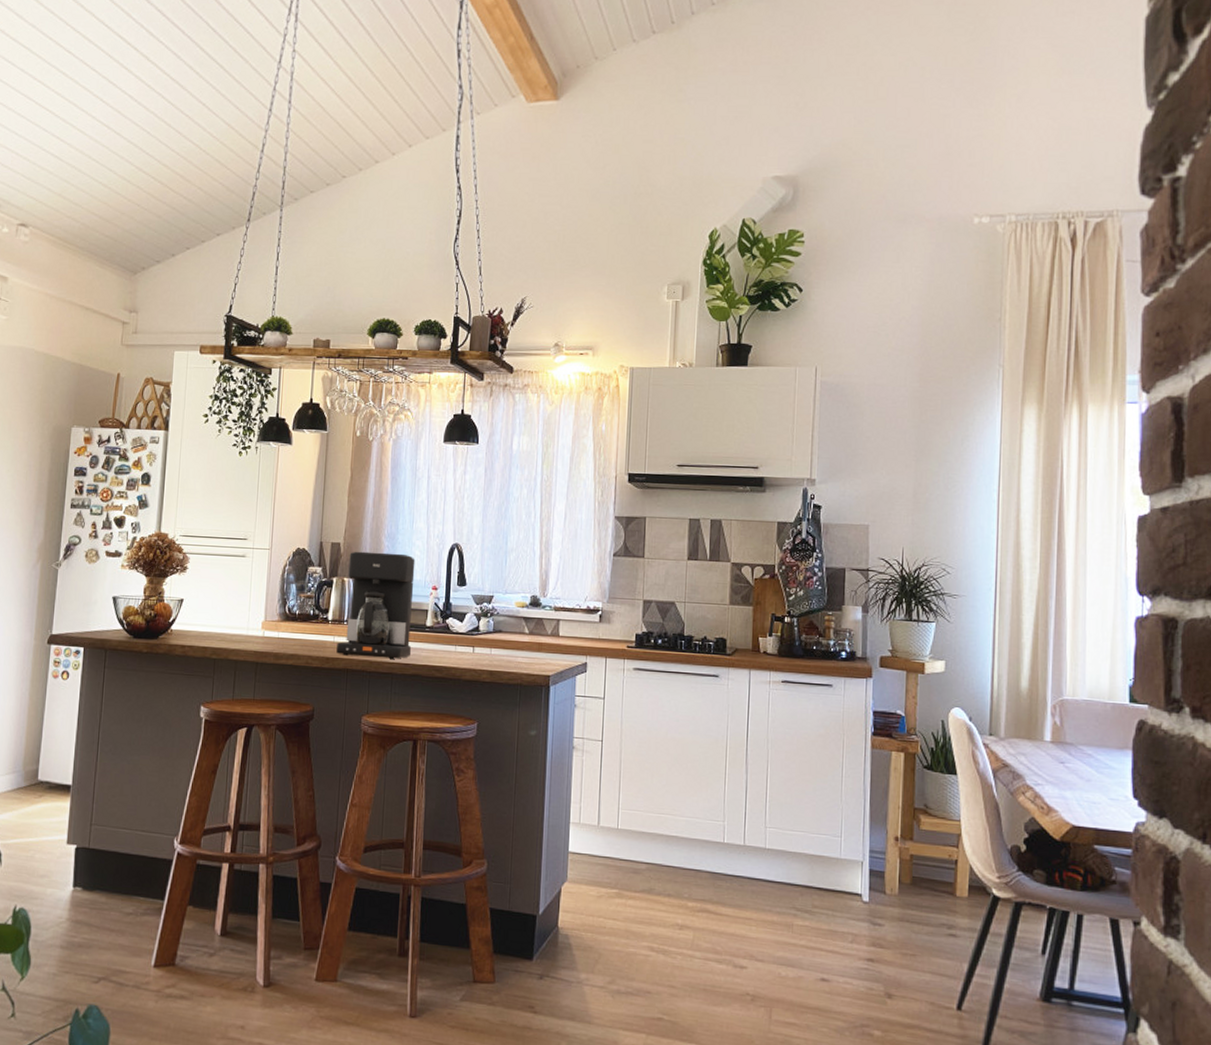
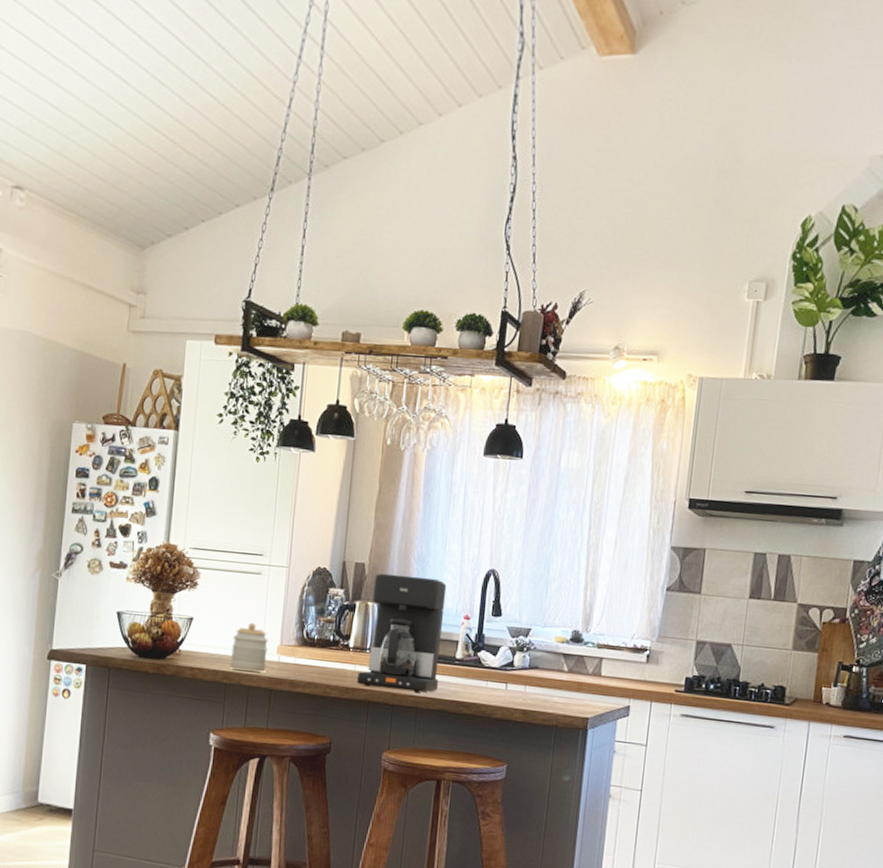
jar: none [218,601,253,647] -> present [229,622,268,672]

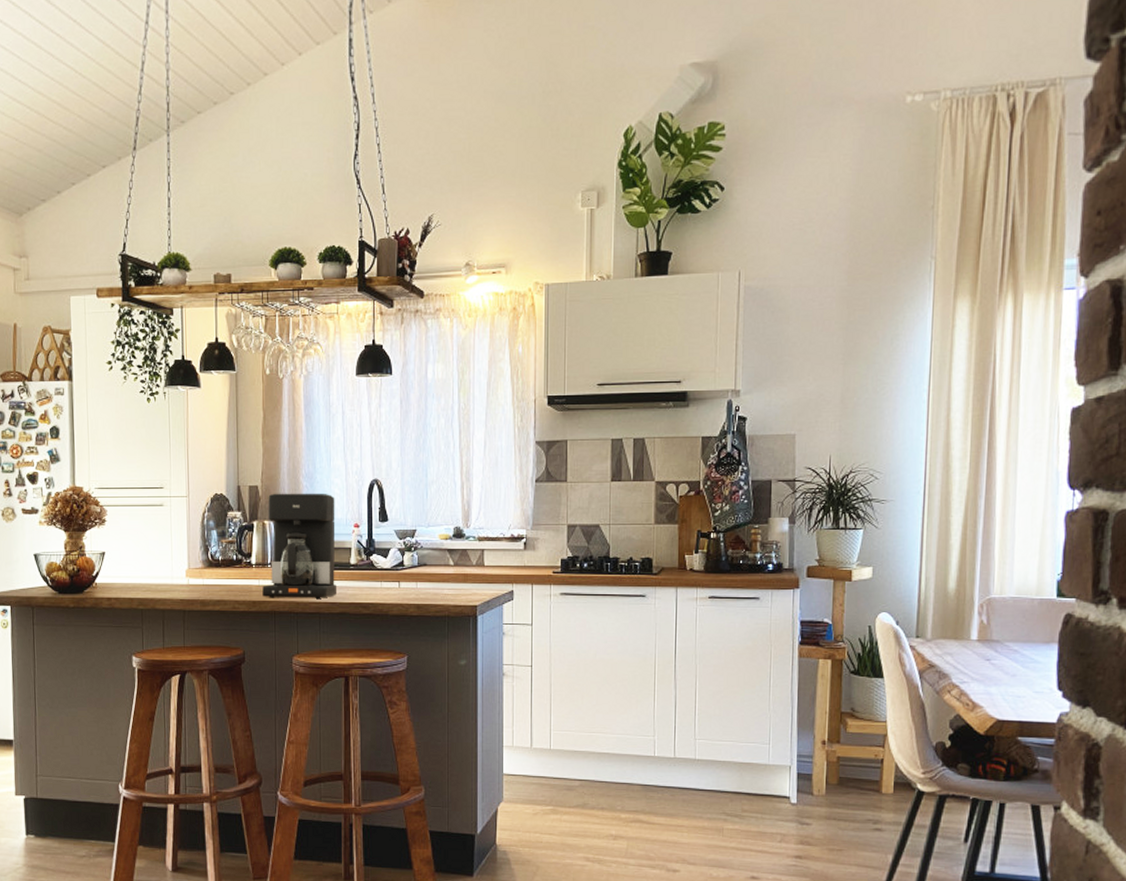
jar: present [229,622,268,672] -> none [143,550,177,595]

